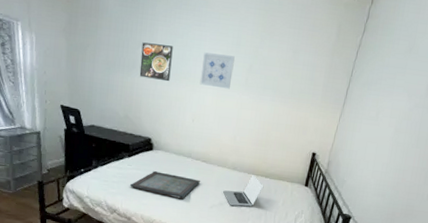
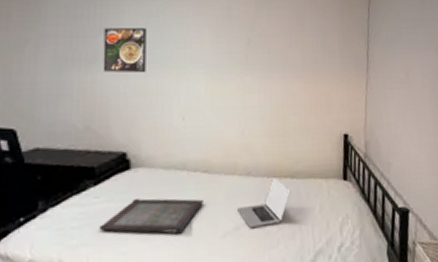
wall art: present [199,52,235,89] -> none [186,31,228,72]

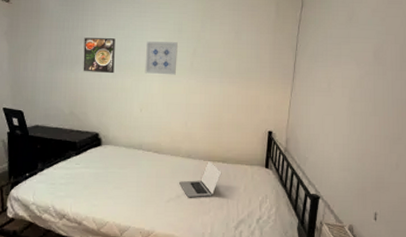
serving tray: present [99,198,205,234] -> none [79,168,155,196]
wall art: none [186,31,228,72] -> present [144,41,178,75]

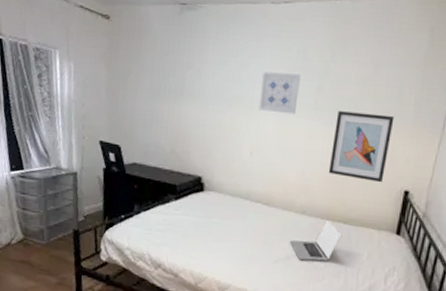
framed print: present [83,38,115,74] -> none [187,64,227,109]
wall art: none [206,70,255,127] -> present [328,111,395,183]

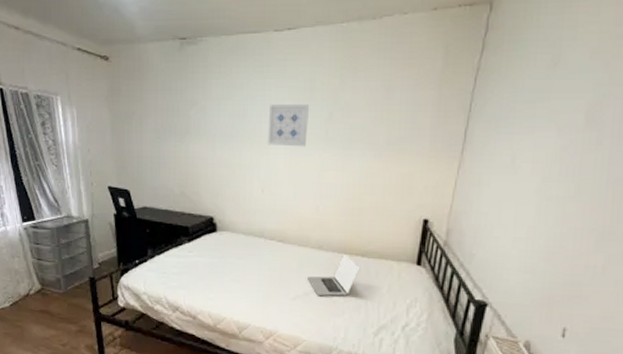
wall art: present [328,111,395,183] -> none [343,140,410,213]

